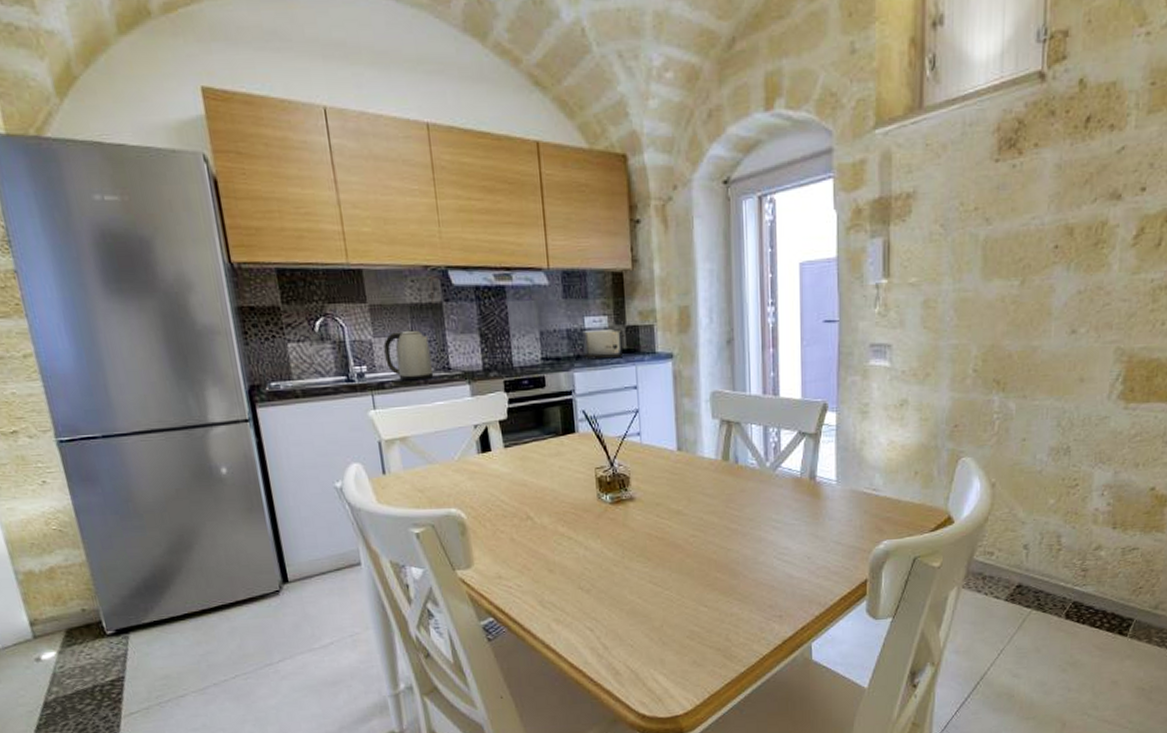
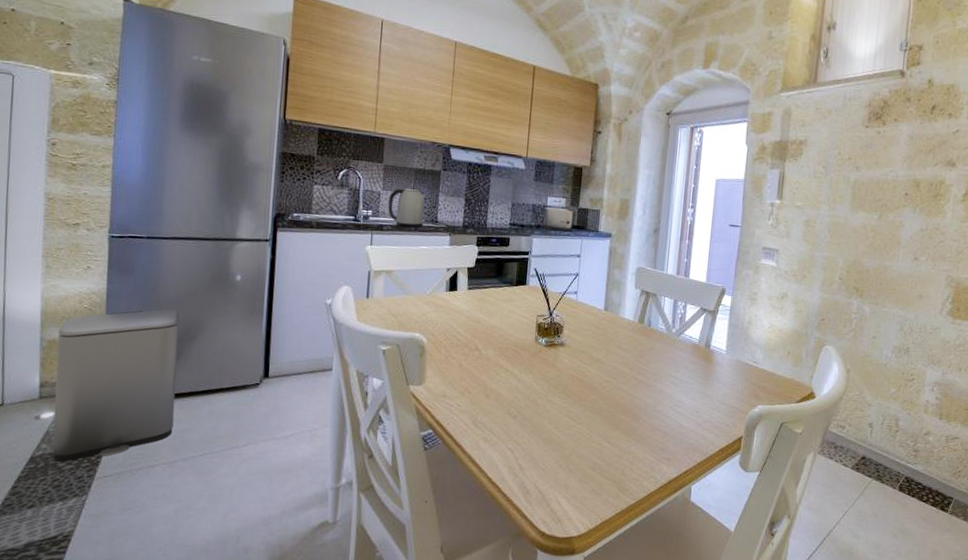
pedal bin: none [31,518,194,704] -> present [53,309,180,462]

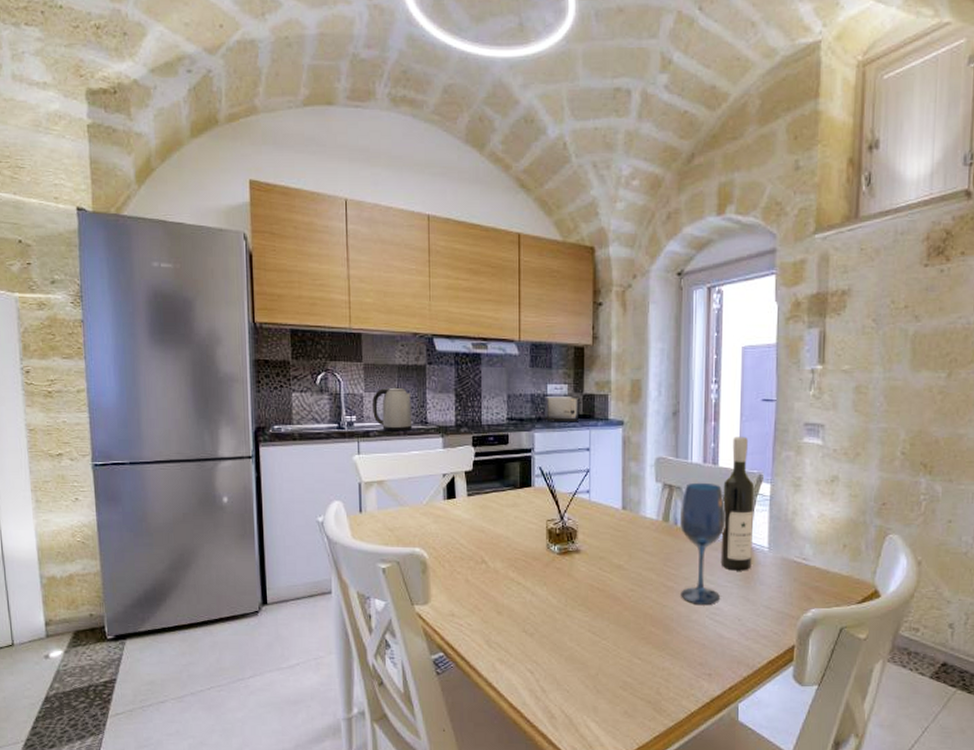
pedal bin: present [53,309,180,462] -> none [55,538,178,701]
wineglass: none [649,291,693,397] -> present [679,482,726,605]
bottle: none [685,254,719,370] -> present [720,436,755,571]

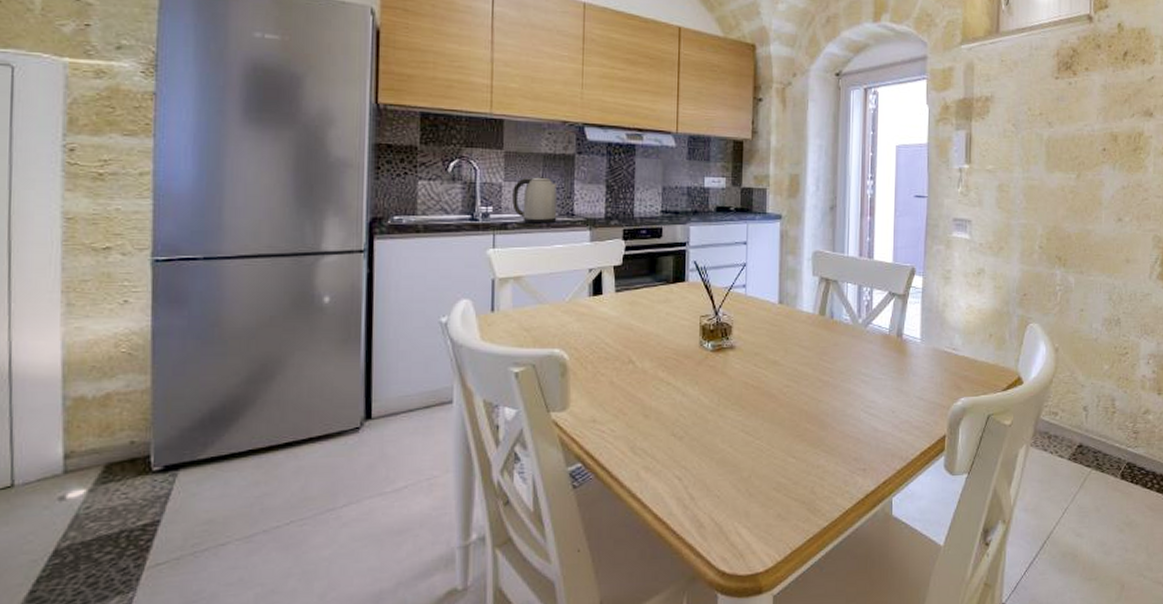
toaster: present [545,395,583,423] -> none [701,188,741,216]
wineglass: present [679,482,726,605] -> none [835,275,880,398]
bottle: present [720,436,755,571] -> none [875,231,908,363]

